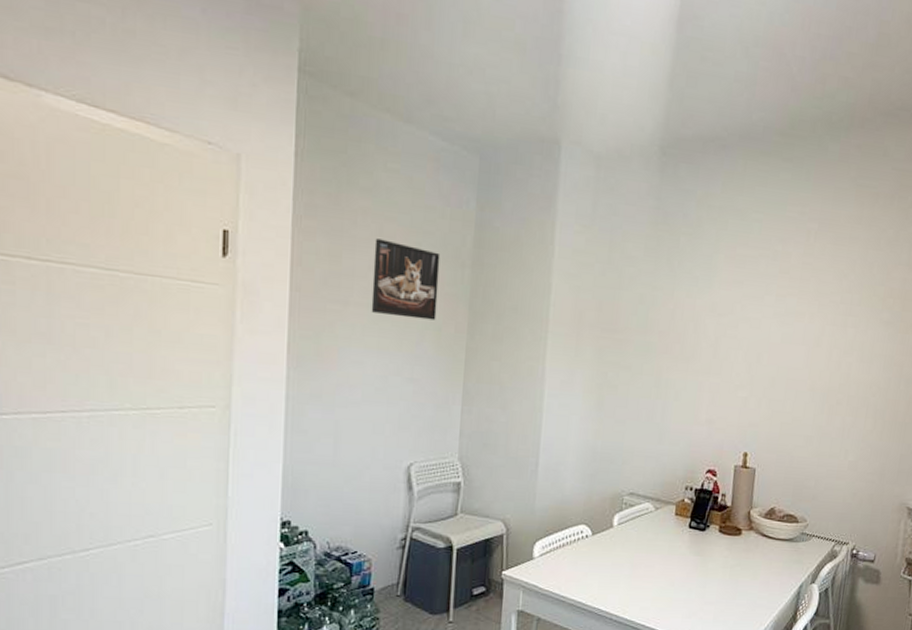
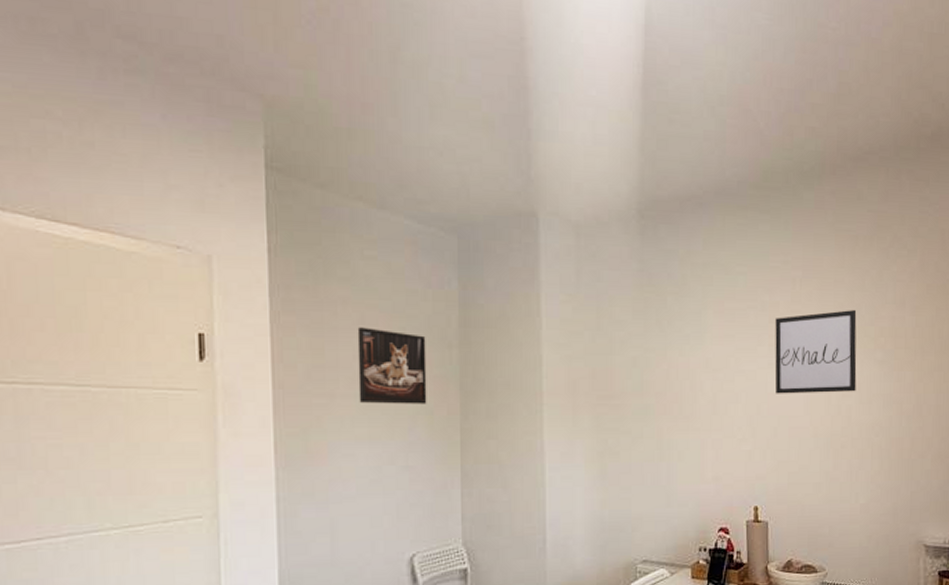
wall art: none [777,267,869,350] -> present [775,309,857,394]

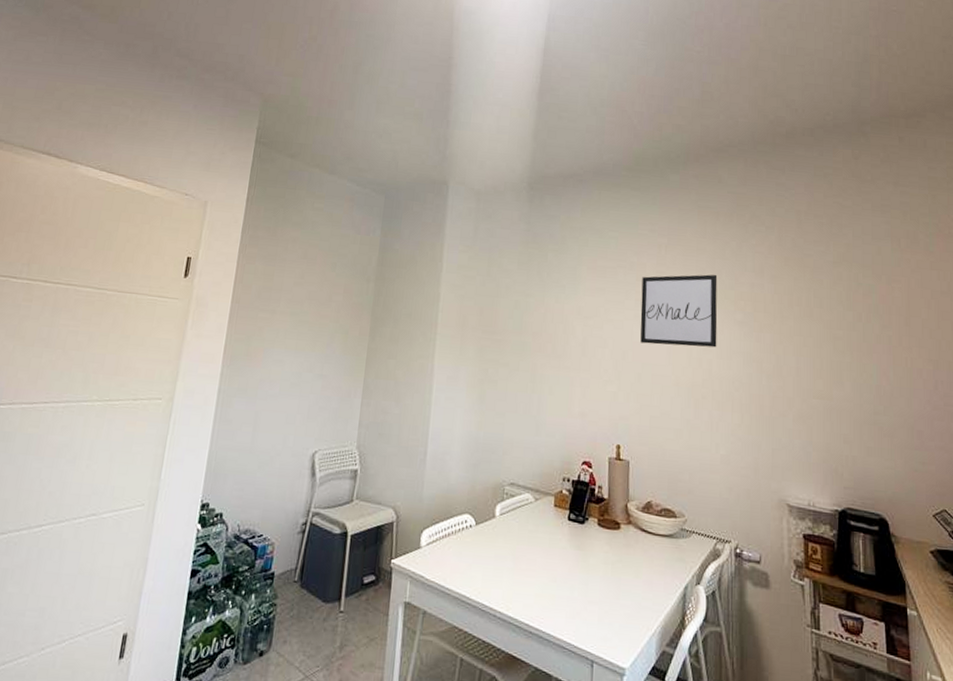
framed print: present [357,327,427,404] -> none [292,261,351,325]

